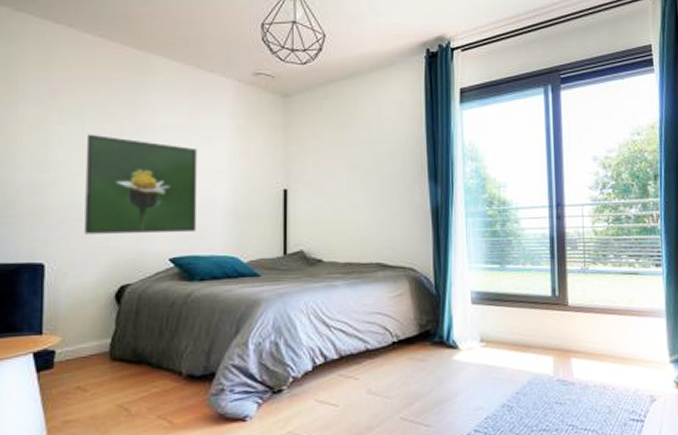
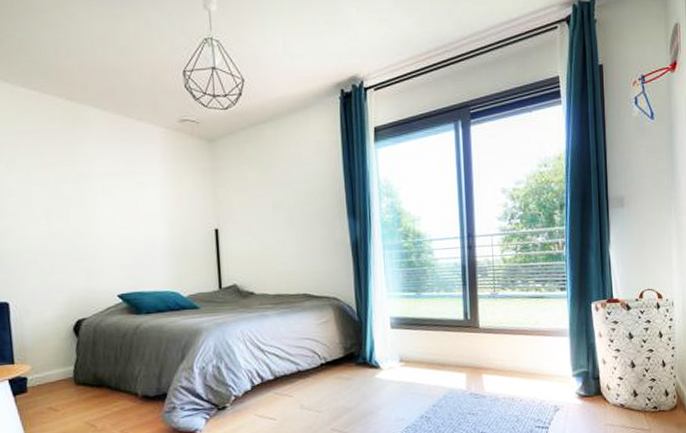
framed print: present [85,134,198,234] -> none [32,183,139,275]

